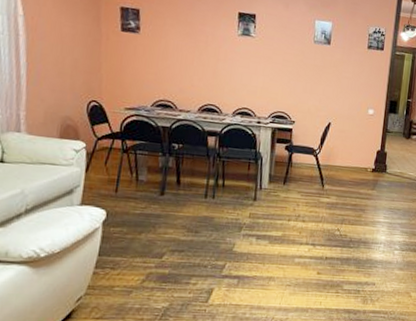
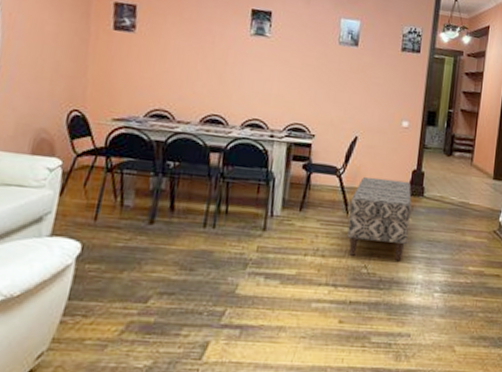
bench: none [323,156,376,225] -> present [347,177,412,261]

